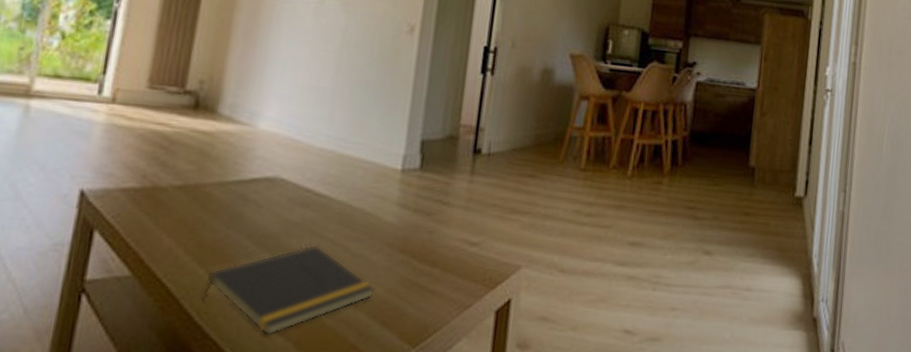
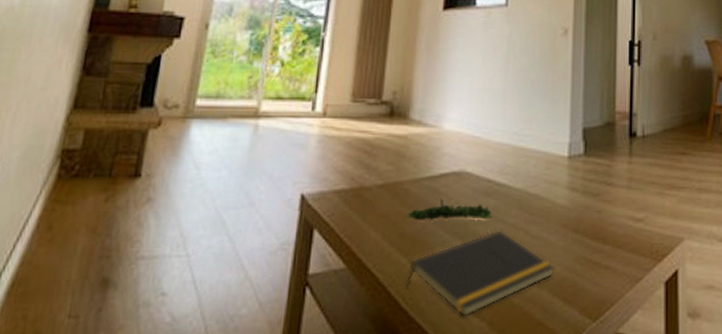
plant: none [205,205,309,233] -> present [405,197,493,221]

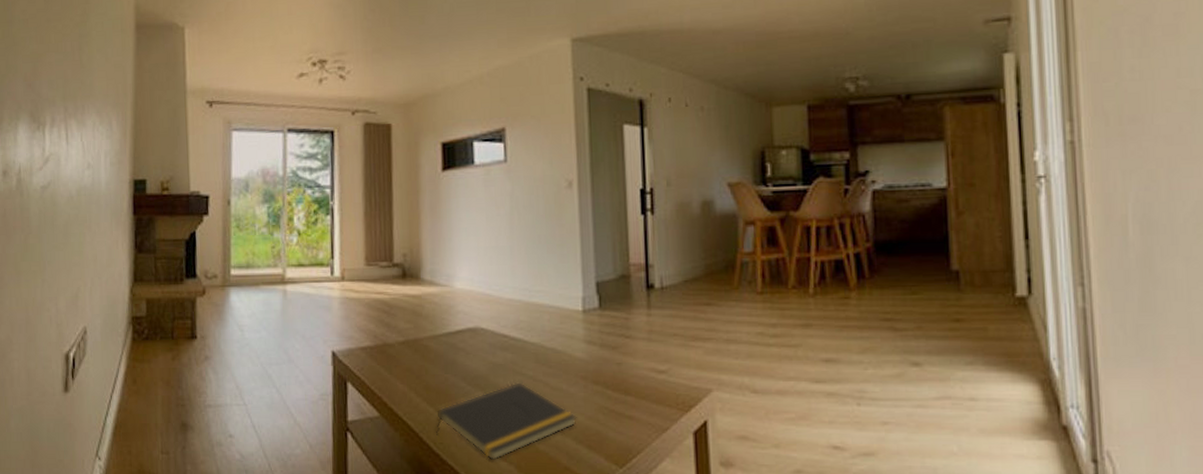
plant: present [405,197,493,221] -> none [427,352,511,374]

